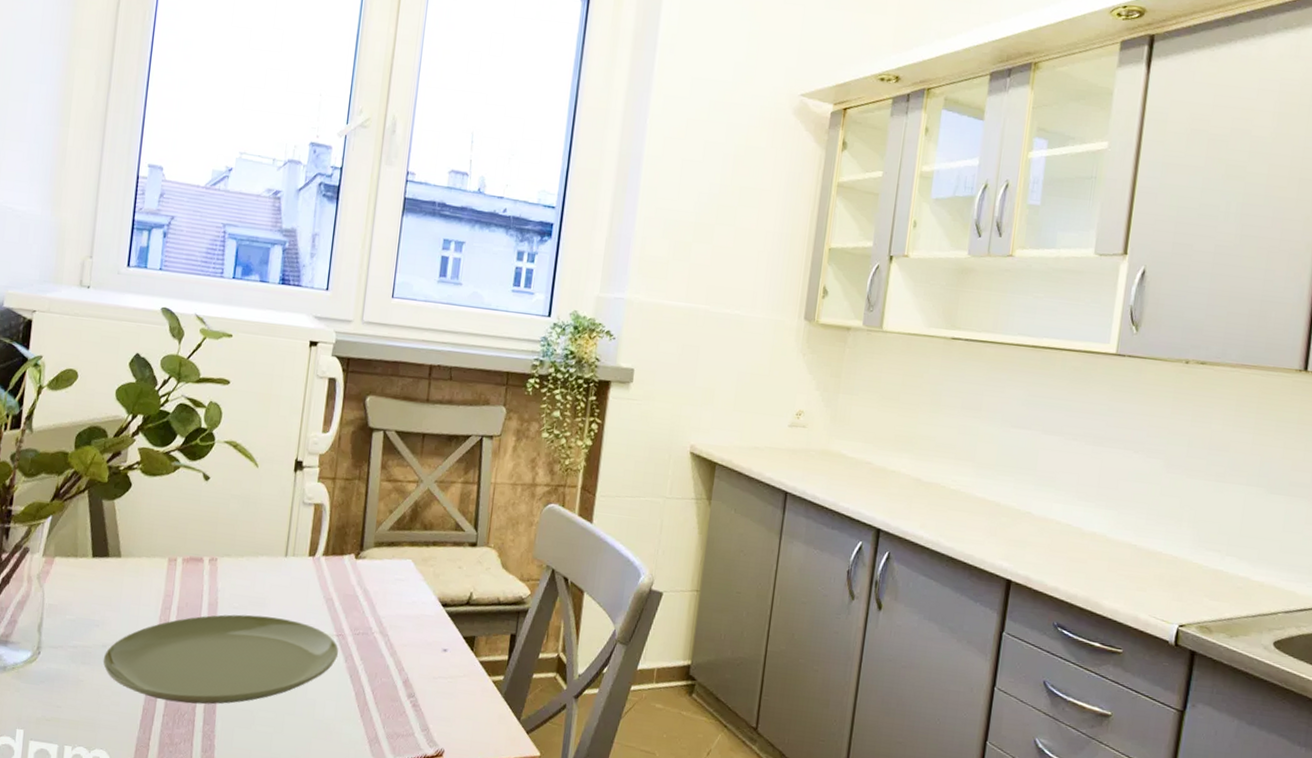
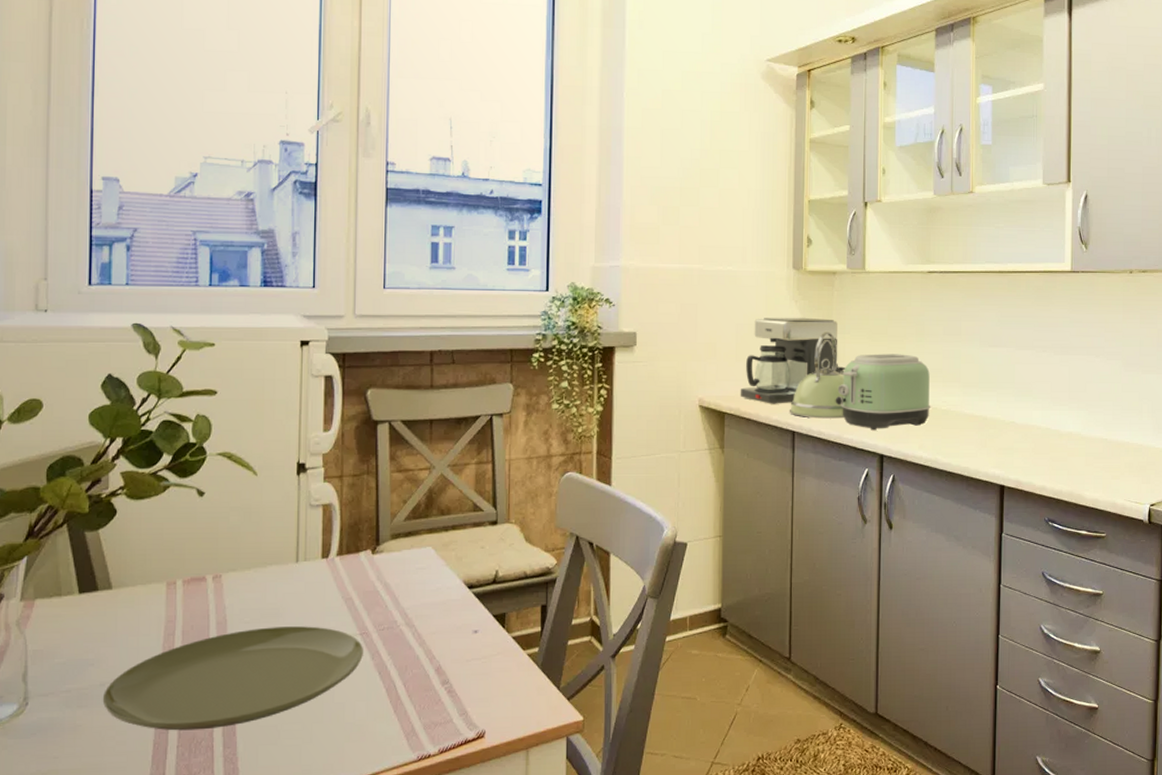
coffee maker: none [733,368,846,462] -> present [740,317,838,404]
kettle: none [783,390,849,485] -> present [789,332,845,419]
toaster: none [834,419,942,503] -> present [835,354,930,431]

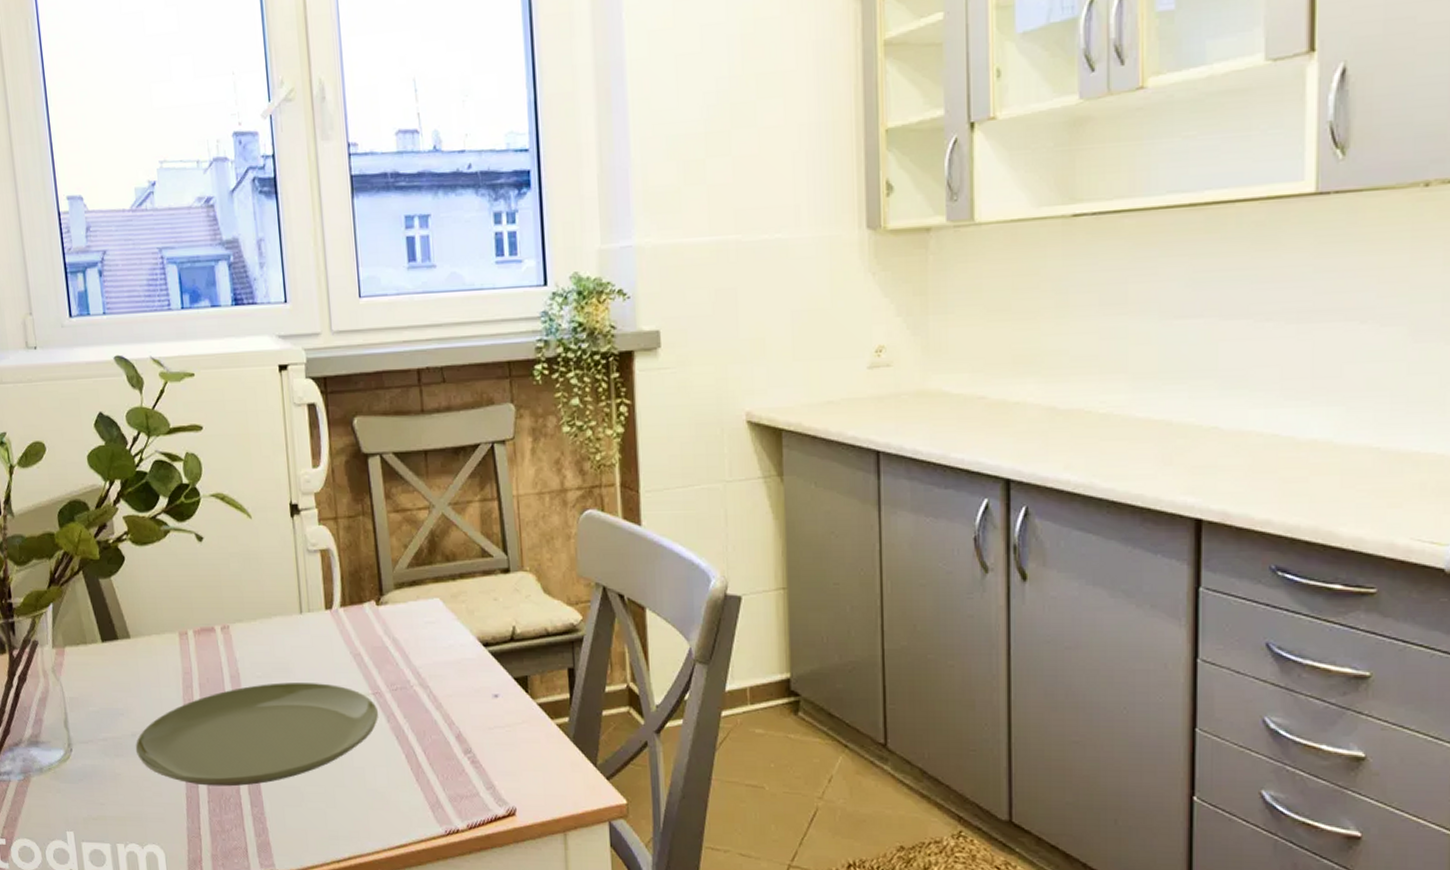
coffee maker: present [740,317,838,404] -> none [800,294,938,416]
kettle: present [789,332,845,419] -> none [870,312,950,433]
toaster: present [835,354,930,431] -> none [936,337,1081,446]

